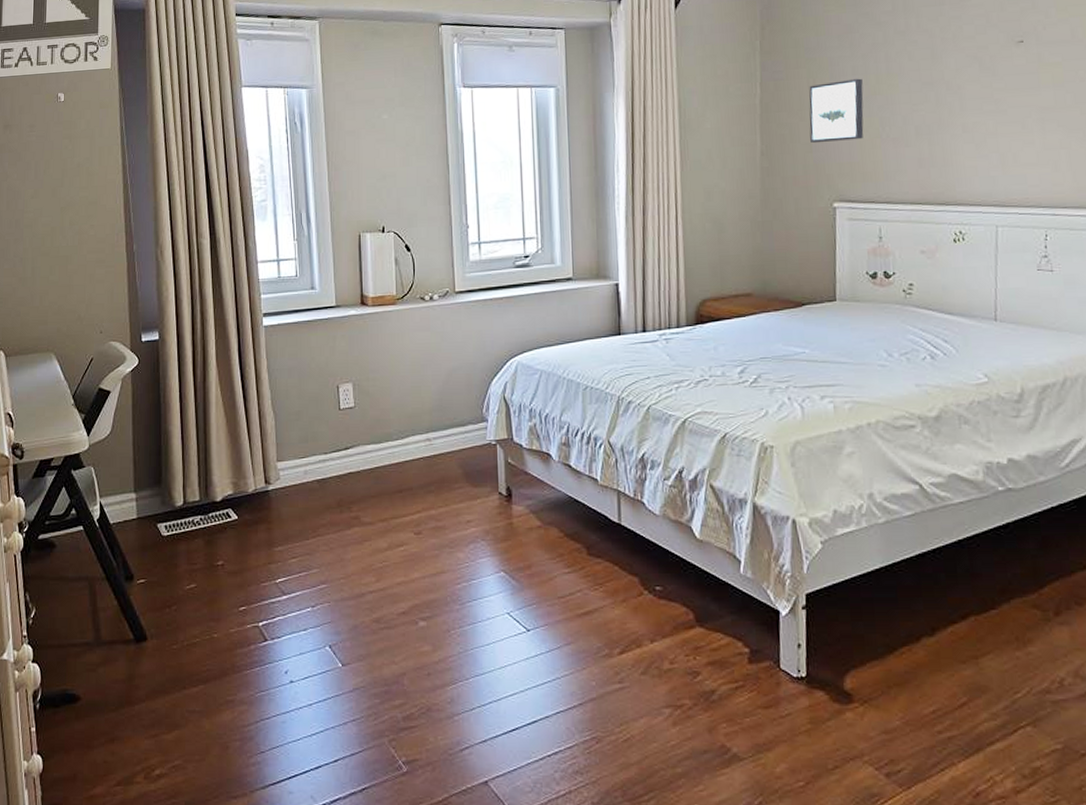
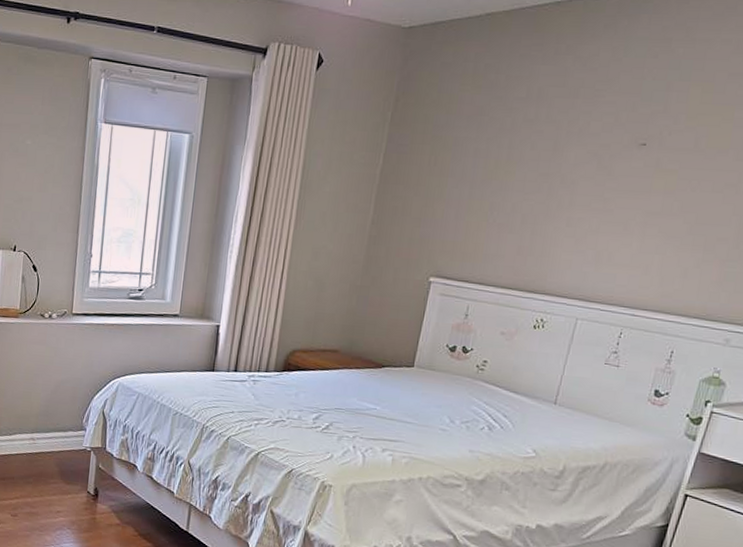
wall art: present [809,78,864,144] -> none [420,161,482,221]

